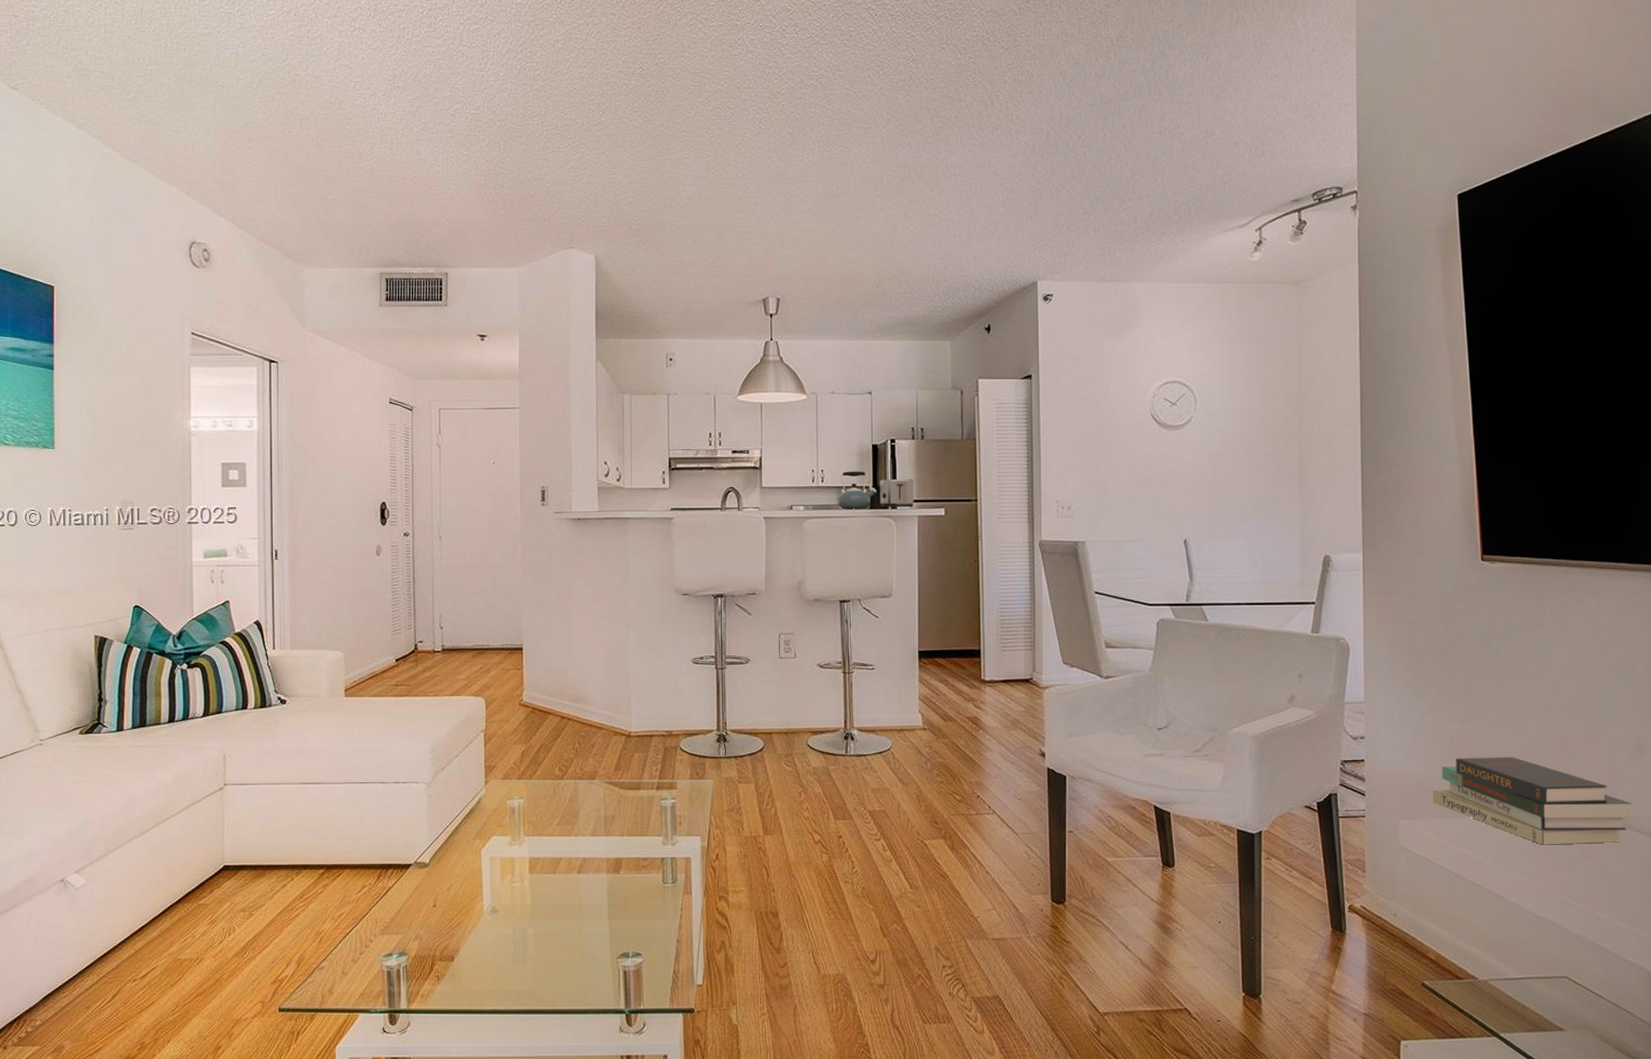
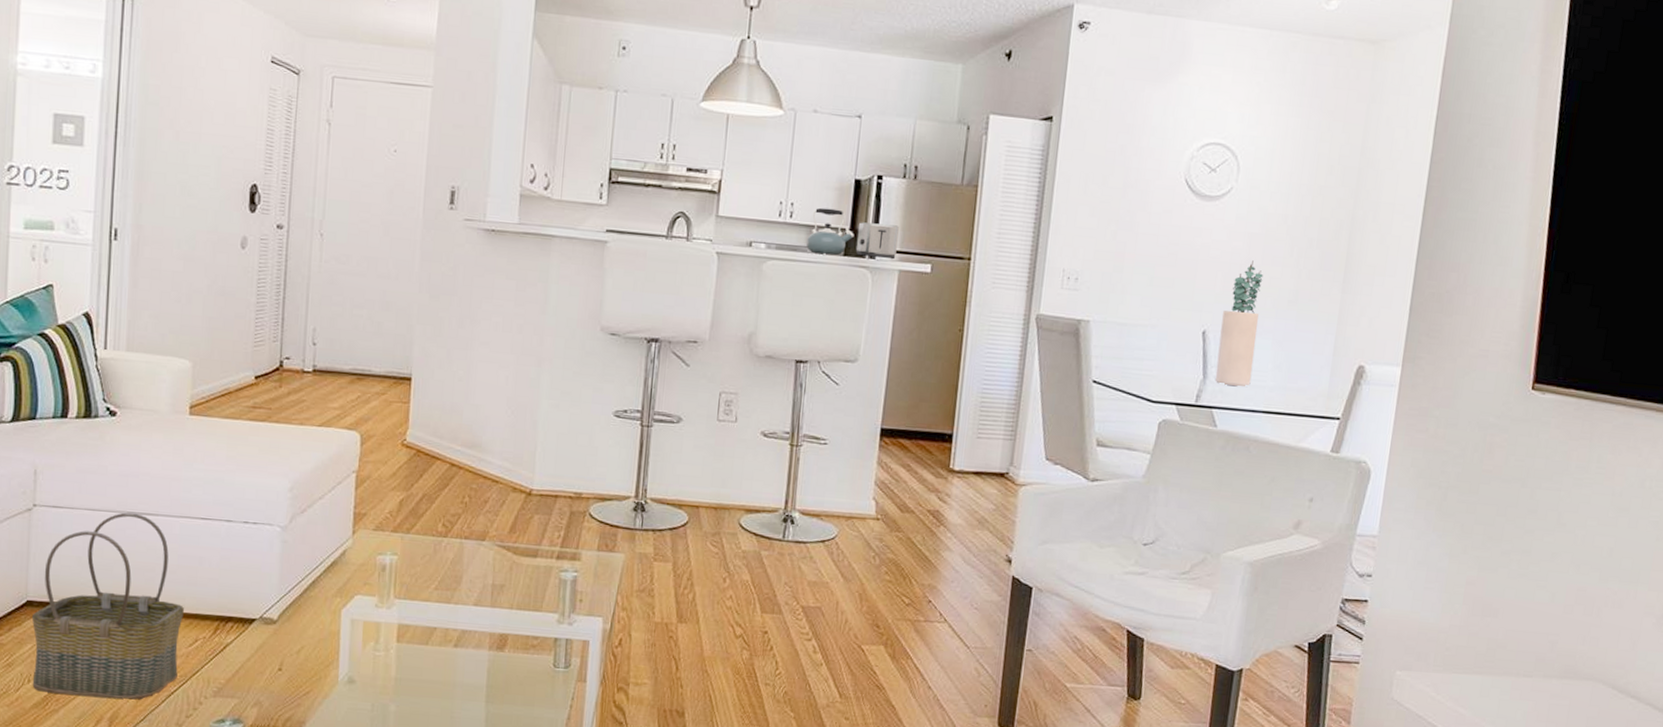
basket: none [228,783,352,943] -> present [31,512,184,700]
vase: none [1198,476,1232,585] -> present [1215,260,1264,388]
books: present [1432,757,1634,845] -> none [1435,608,1651,716]

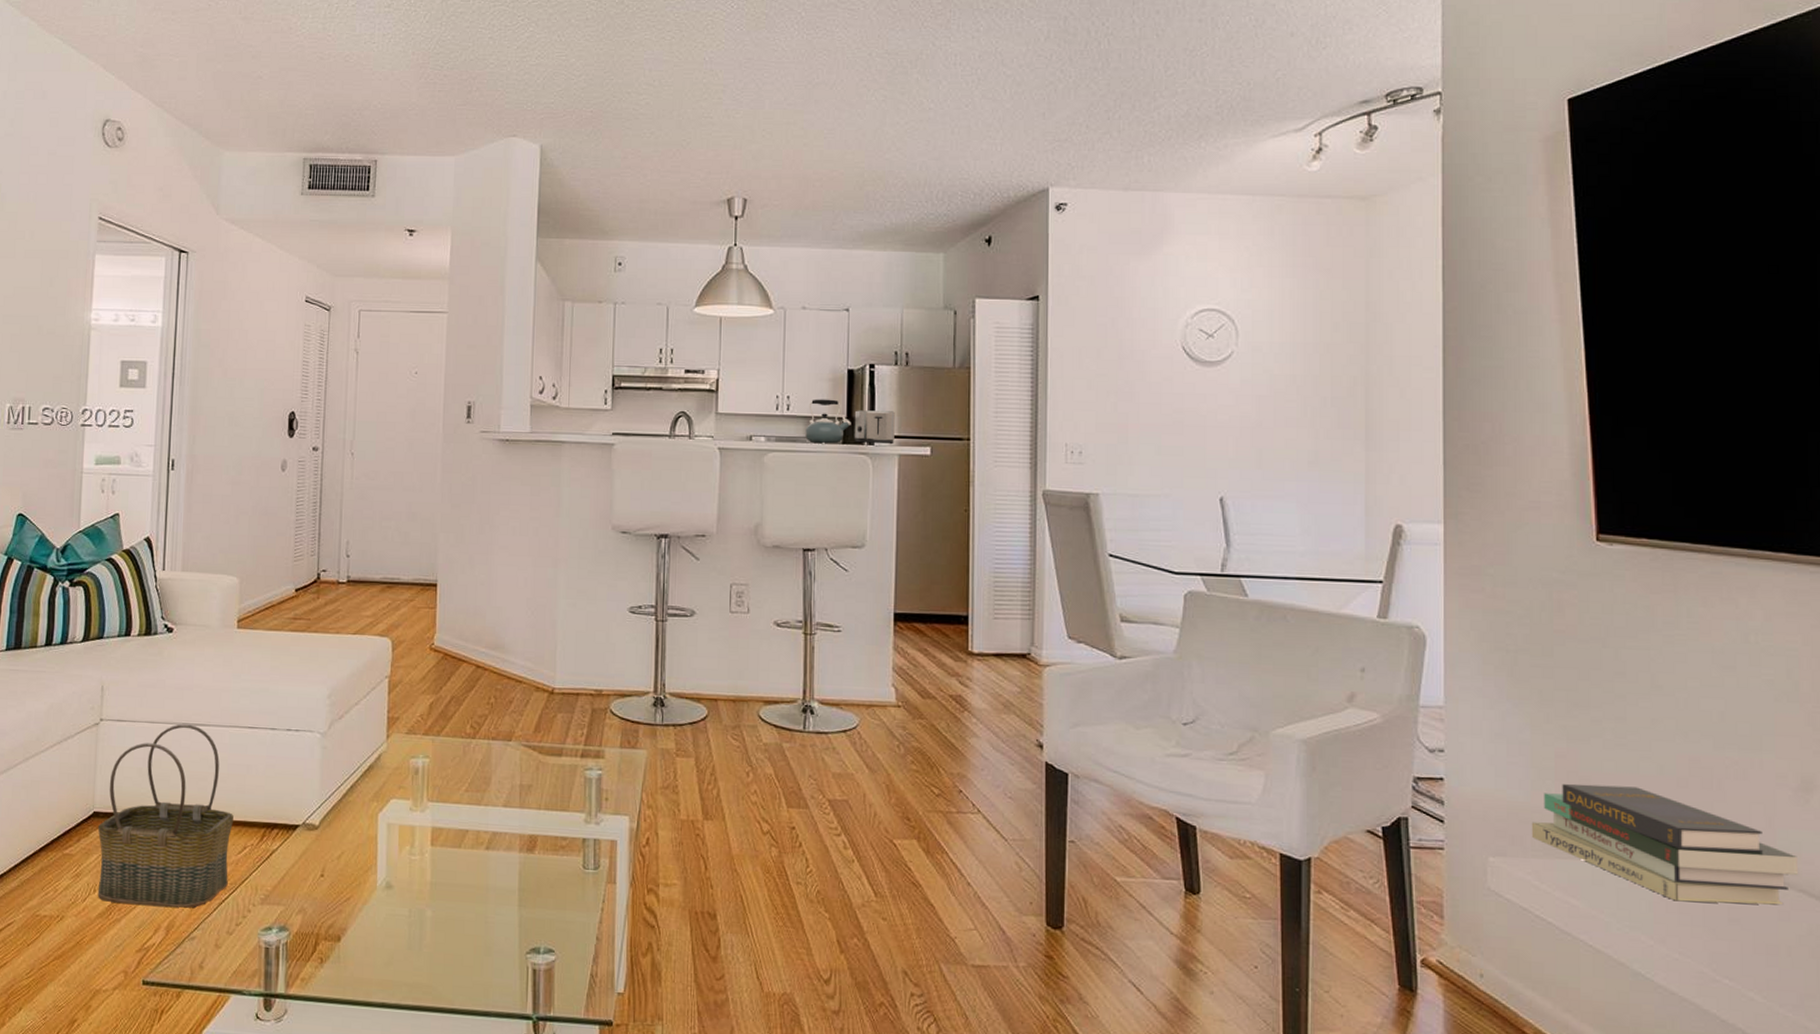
vase: present [1215,260,1264,388] -> none [1238,423,1279,554]
books: none [1435,608,1651,716] -> present [1531,783,1799,905]

